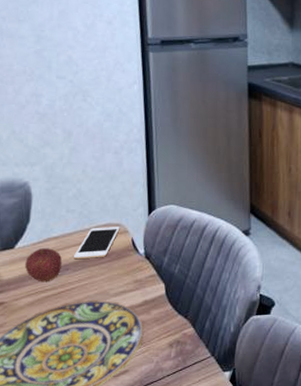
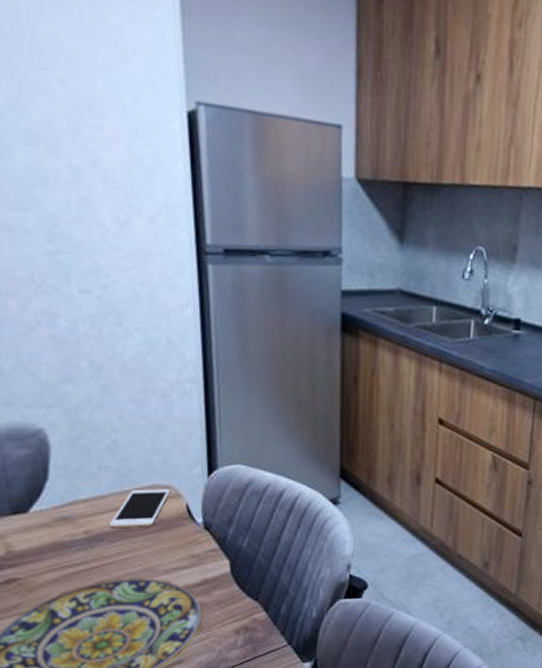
fruit: present [25,248,63,283] -> none [44,513,95,555]

